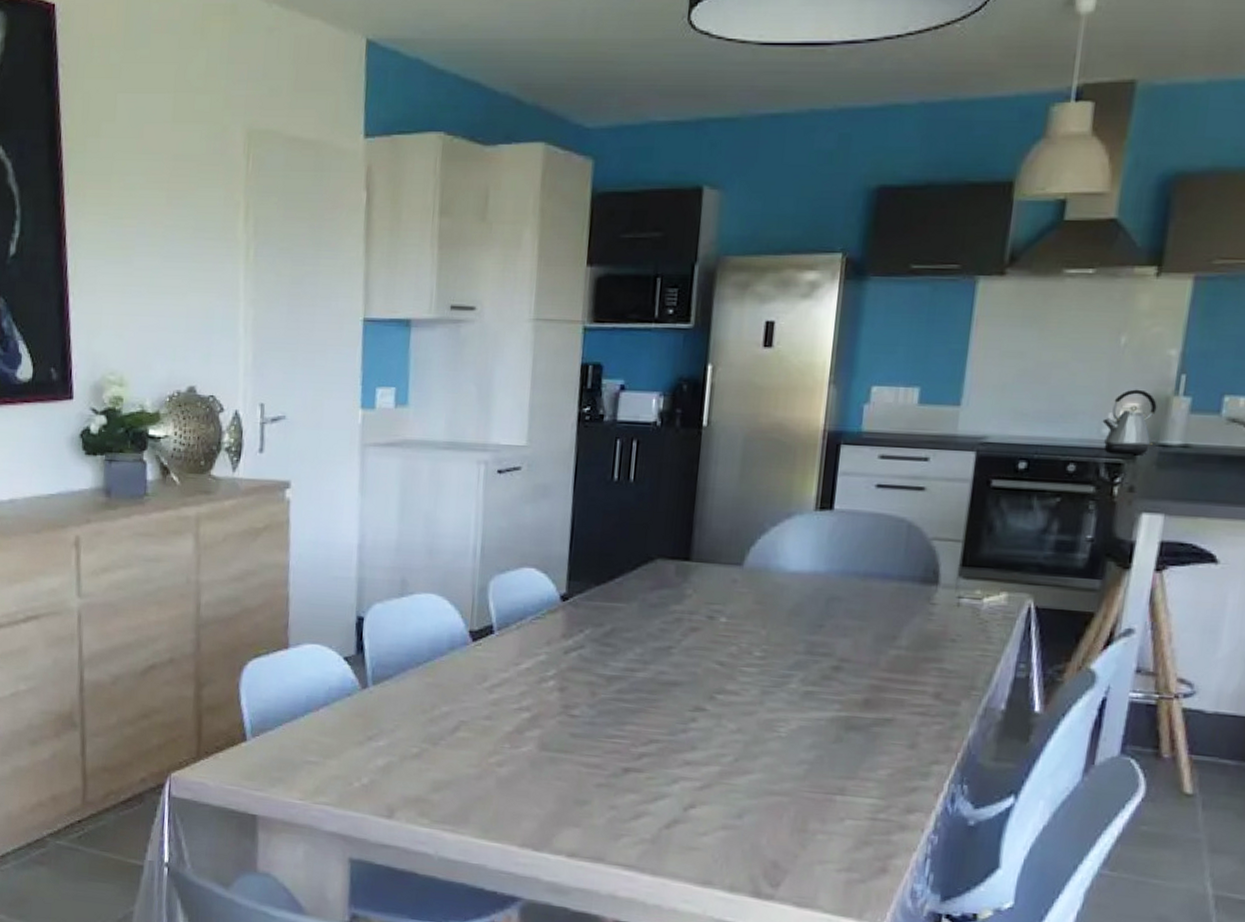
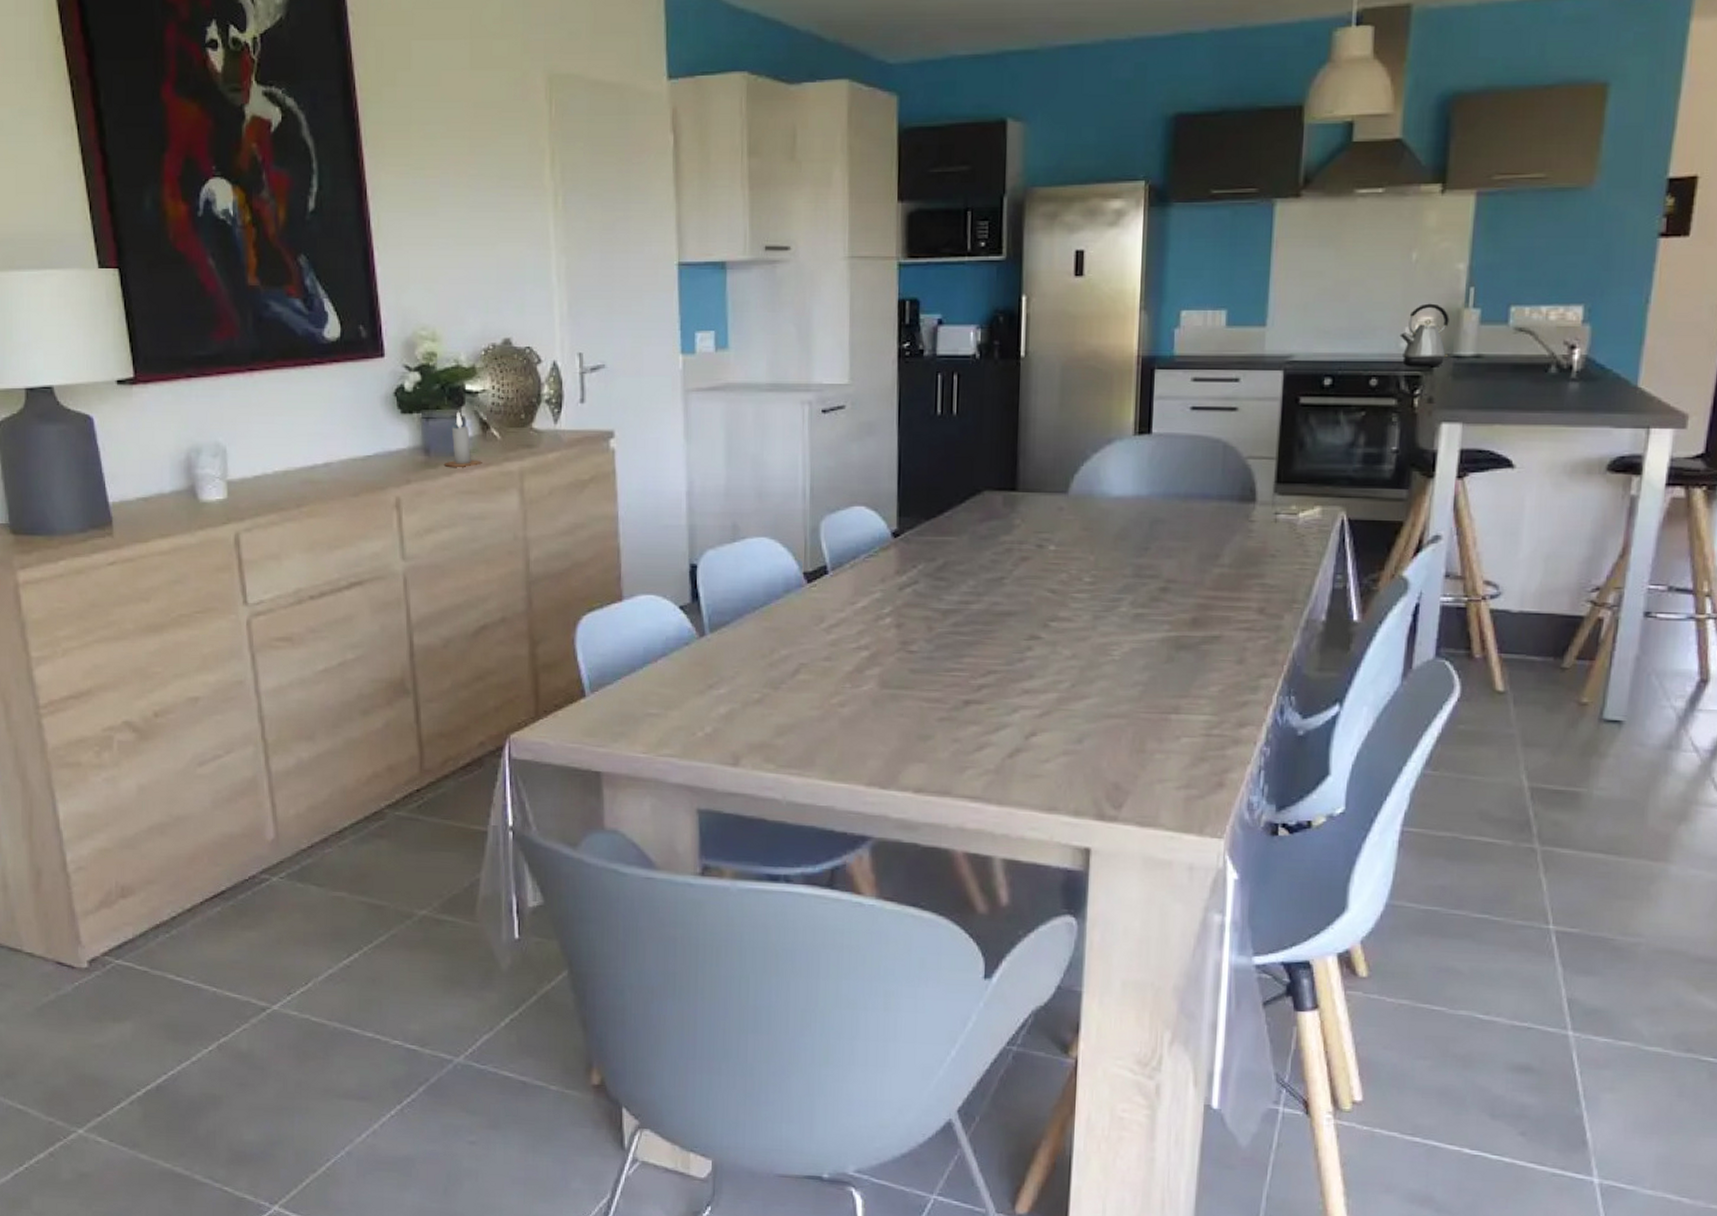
candle: none [124,455,160,510] -> present [445,411,482,467]

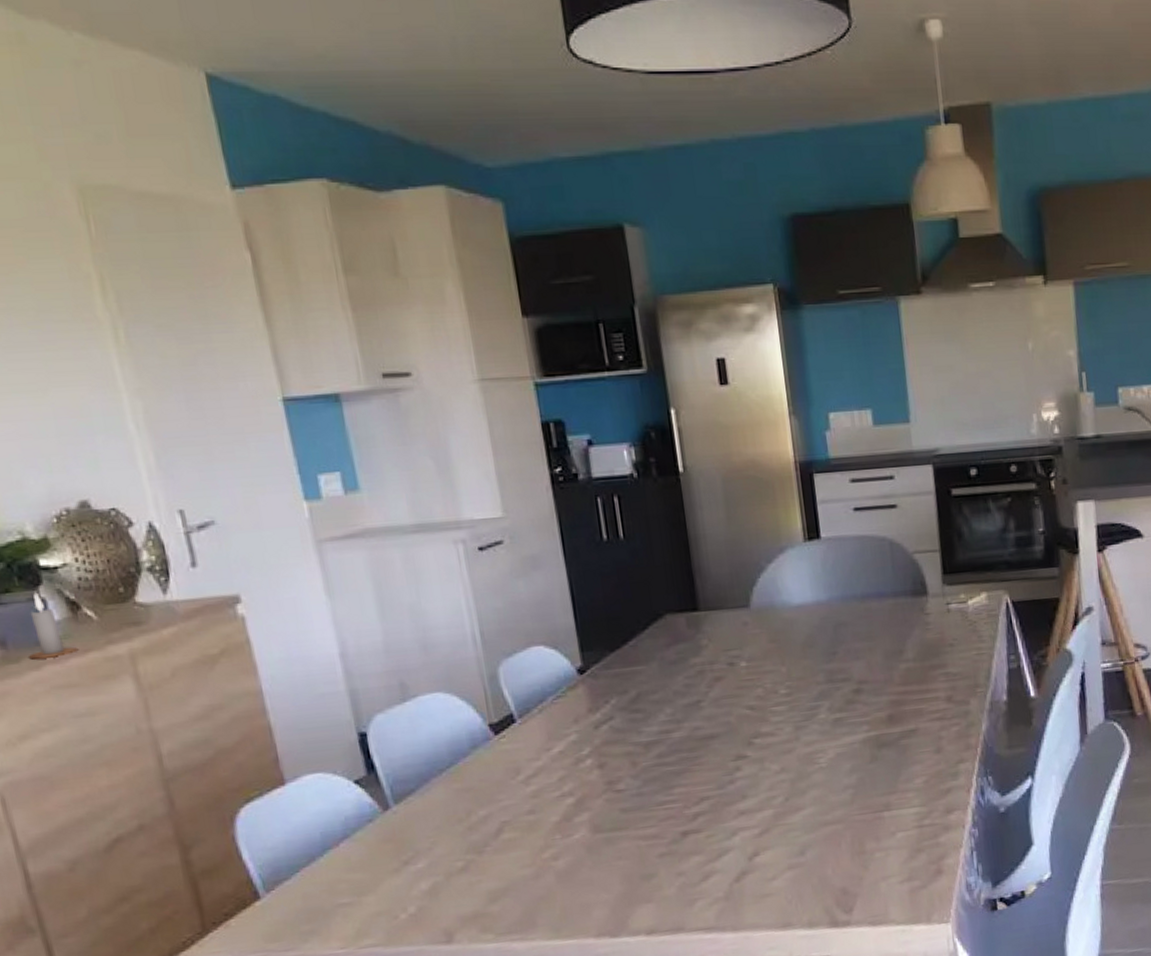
kettle: present [1399,303,1449,367] -> none [1029,389,1074,452]

